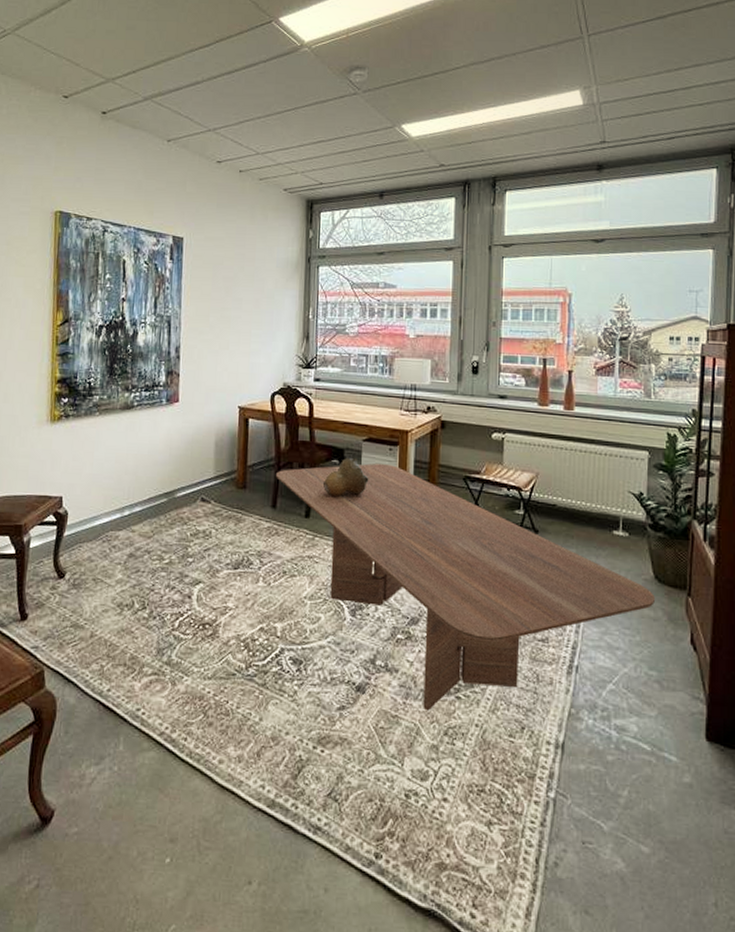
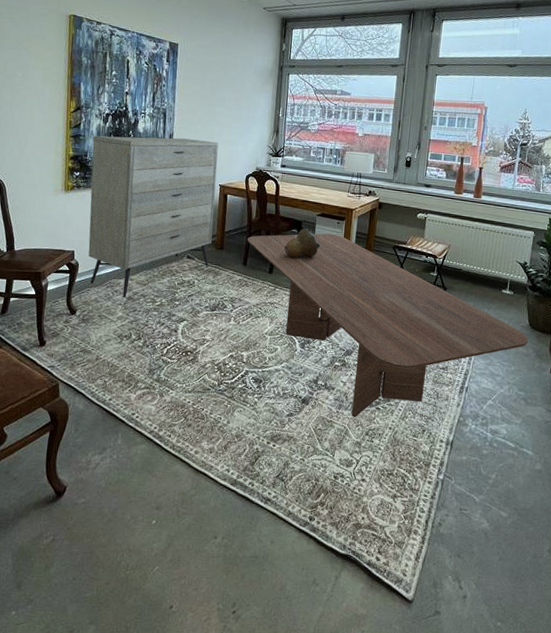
dresser: none [79,350,236,555] -> present [88,135,218,298]

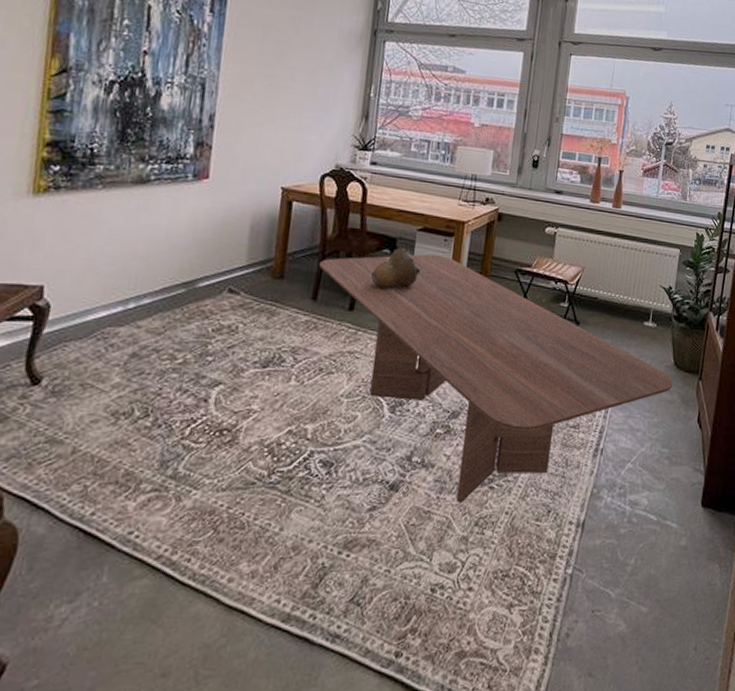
dresser: present [88,135,218,298] -> none [68,112,282,354]

